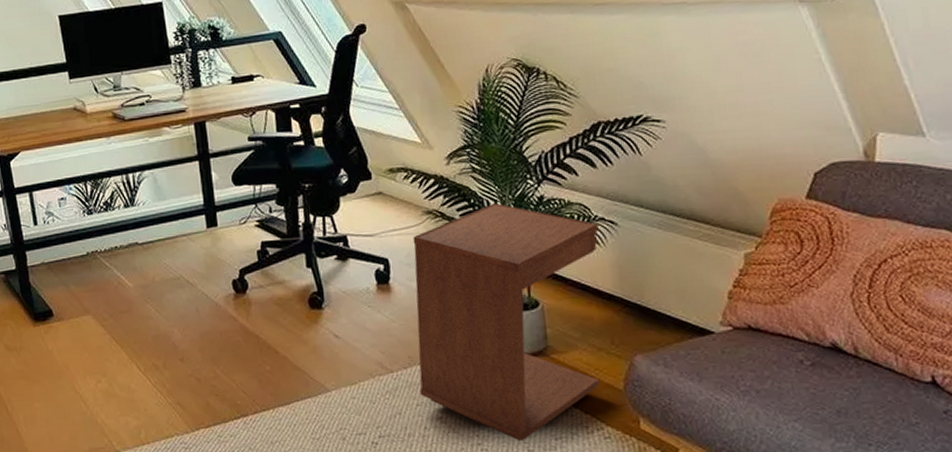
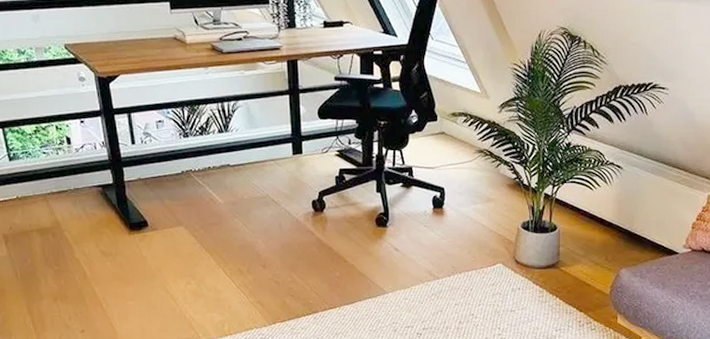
side table: present [412,202,600,442] -> none [459,146,608,333]

